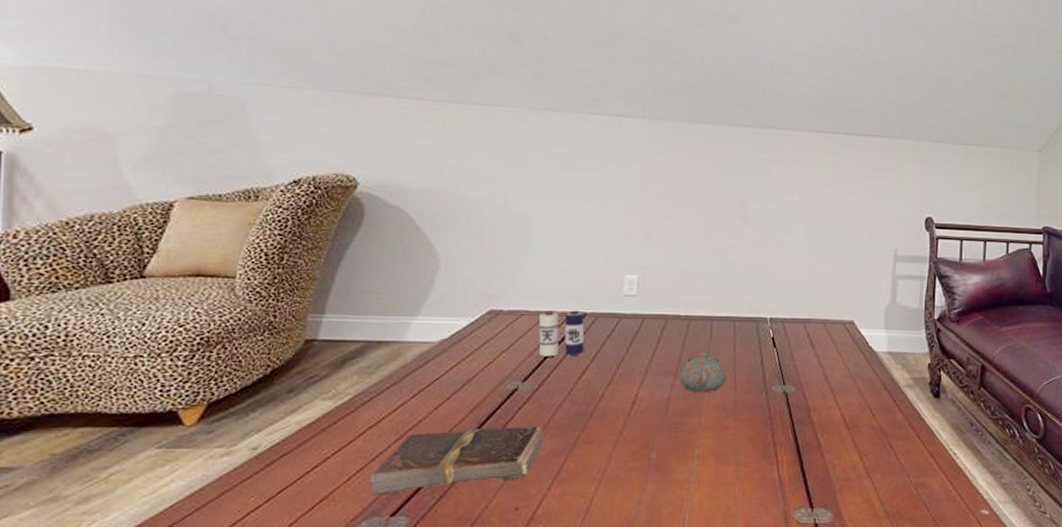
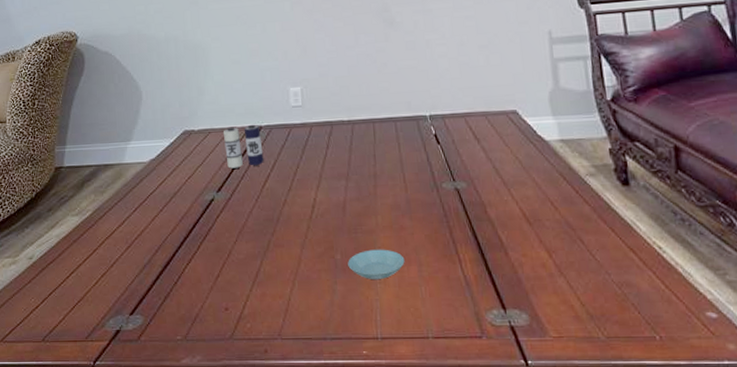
book: present [369,426,544,495] -> none [111,232,241,297]
saucer: none [663,449,723,479] -> present [348,249,405,279]
teapot: present [679,351,726,393] -> none [351,153,396,194]

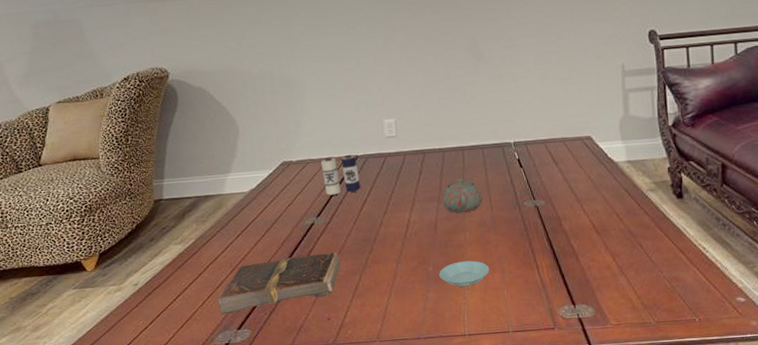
book: none [111,232,241,297] -> present [217,252,341,314]
teapot: none [351,153,396,194] -> present [442,177,482,214]

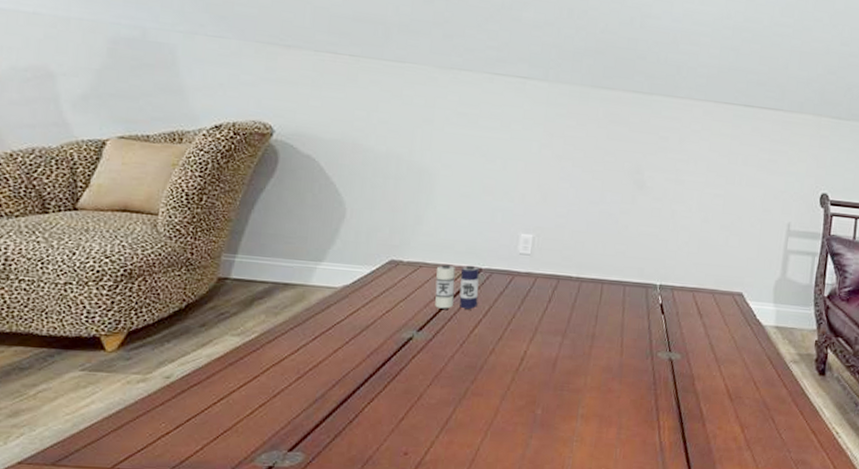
book: present [217,252,341,314] -> none [270,373,435,430]
saucer: present [439,260,490,287] -> none [547,408,606,438]
teapot: present [442,177,482,214] -> none [568,313,614,354]

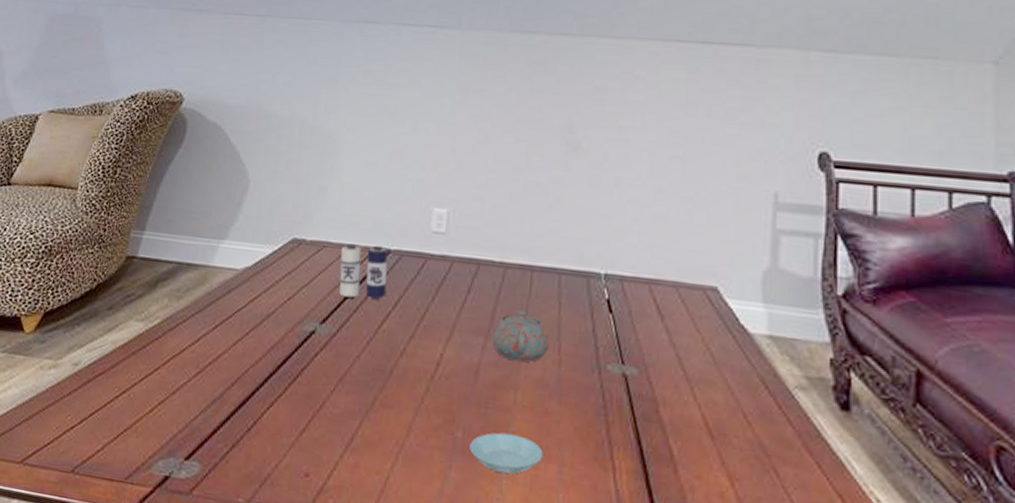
saucer: none [547,408,606,438] -> present [469,432,543,474]
teapot: none [568,313,614,354] -> present [492,308,549,362]

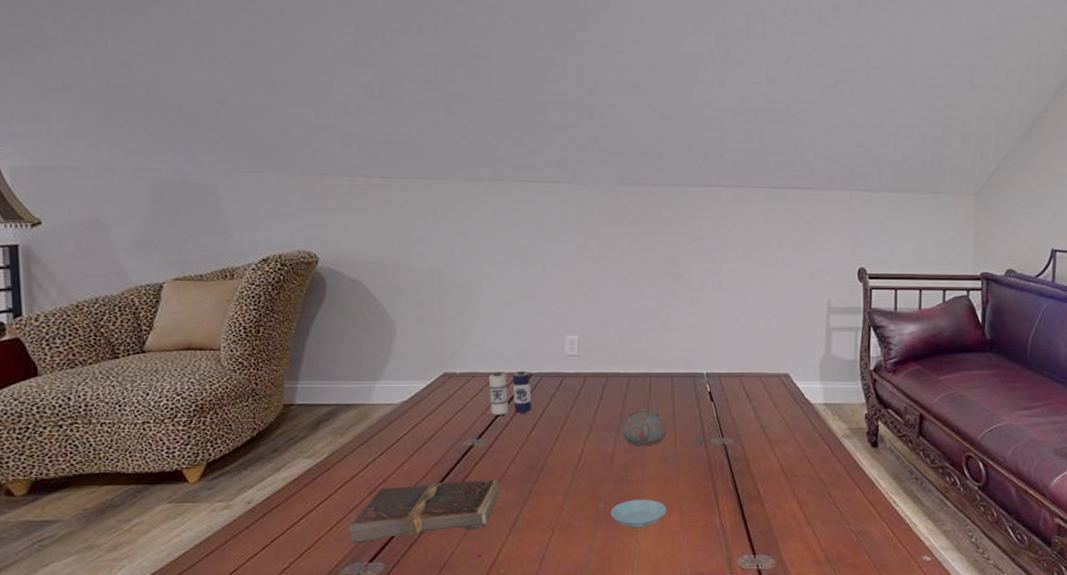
book: none [169,369,339,441] -> present [348,479,500,544]

